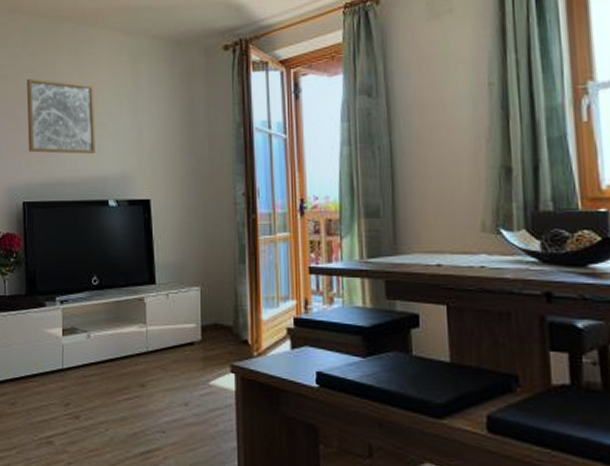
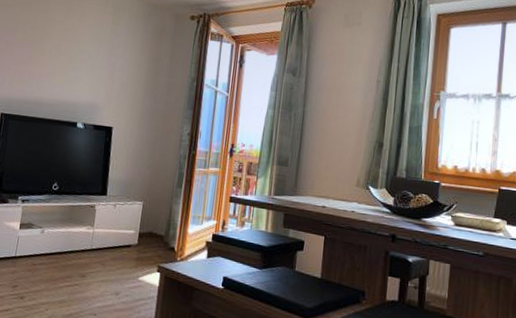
wall art: present [26,78,95,154] -> none [12,10,79,82]

